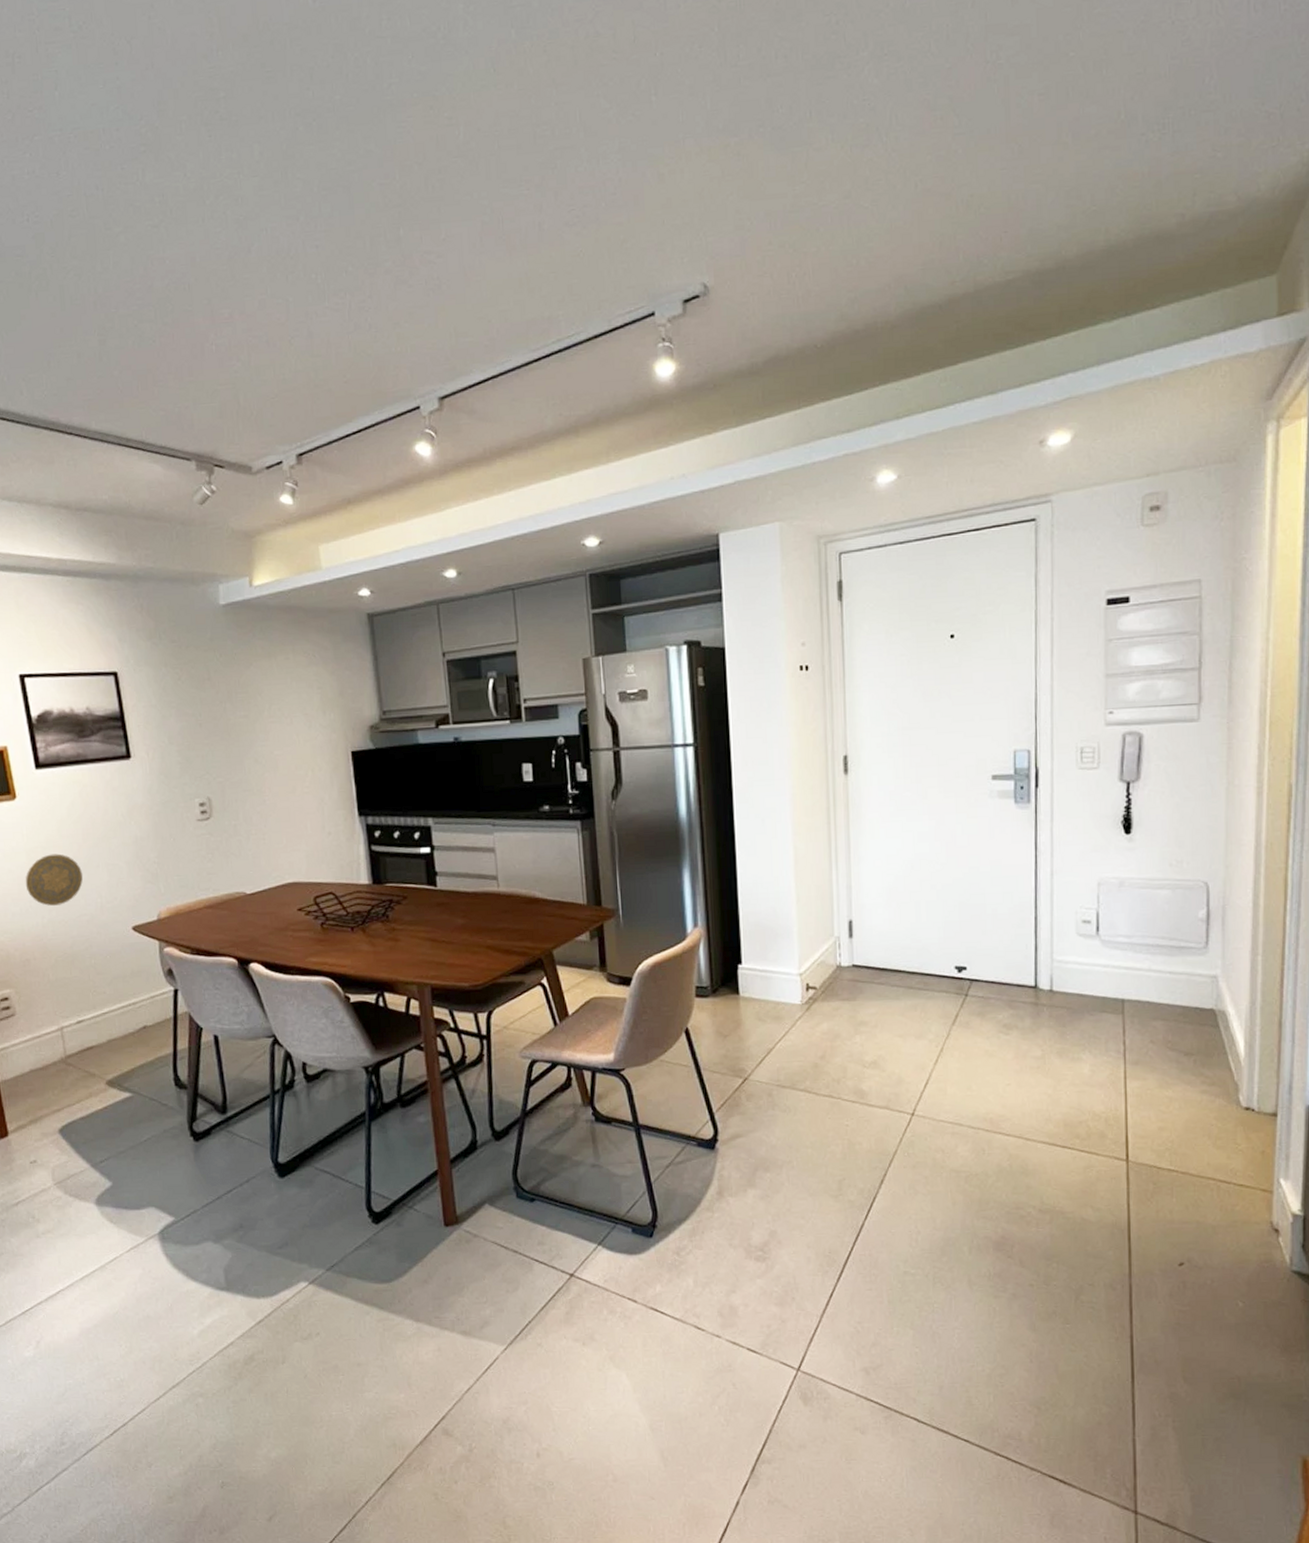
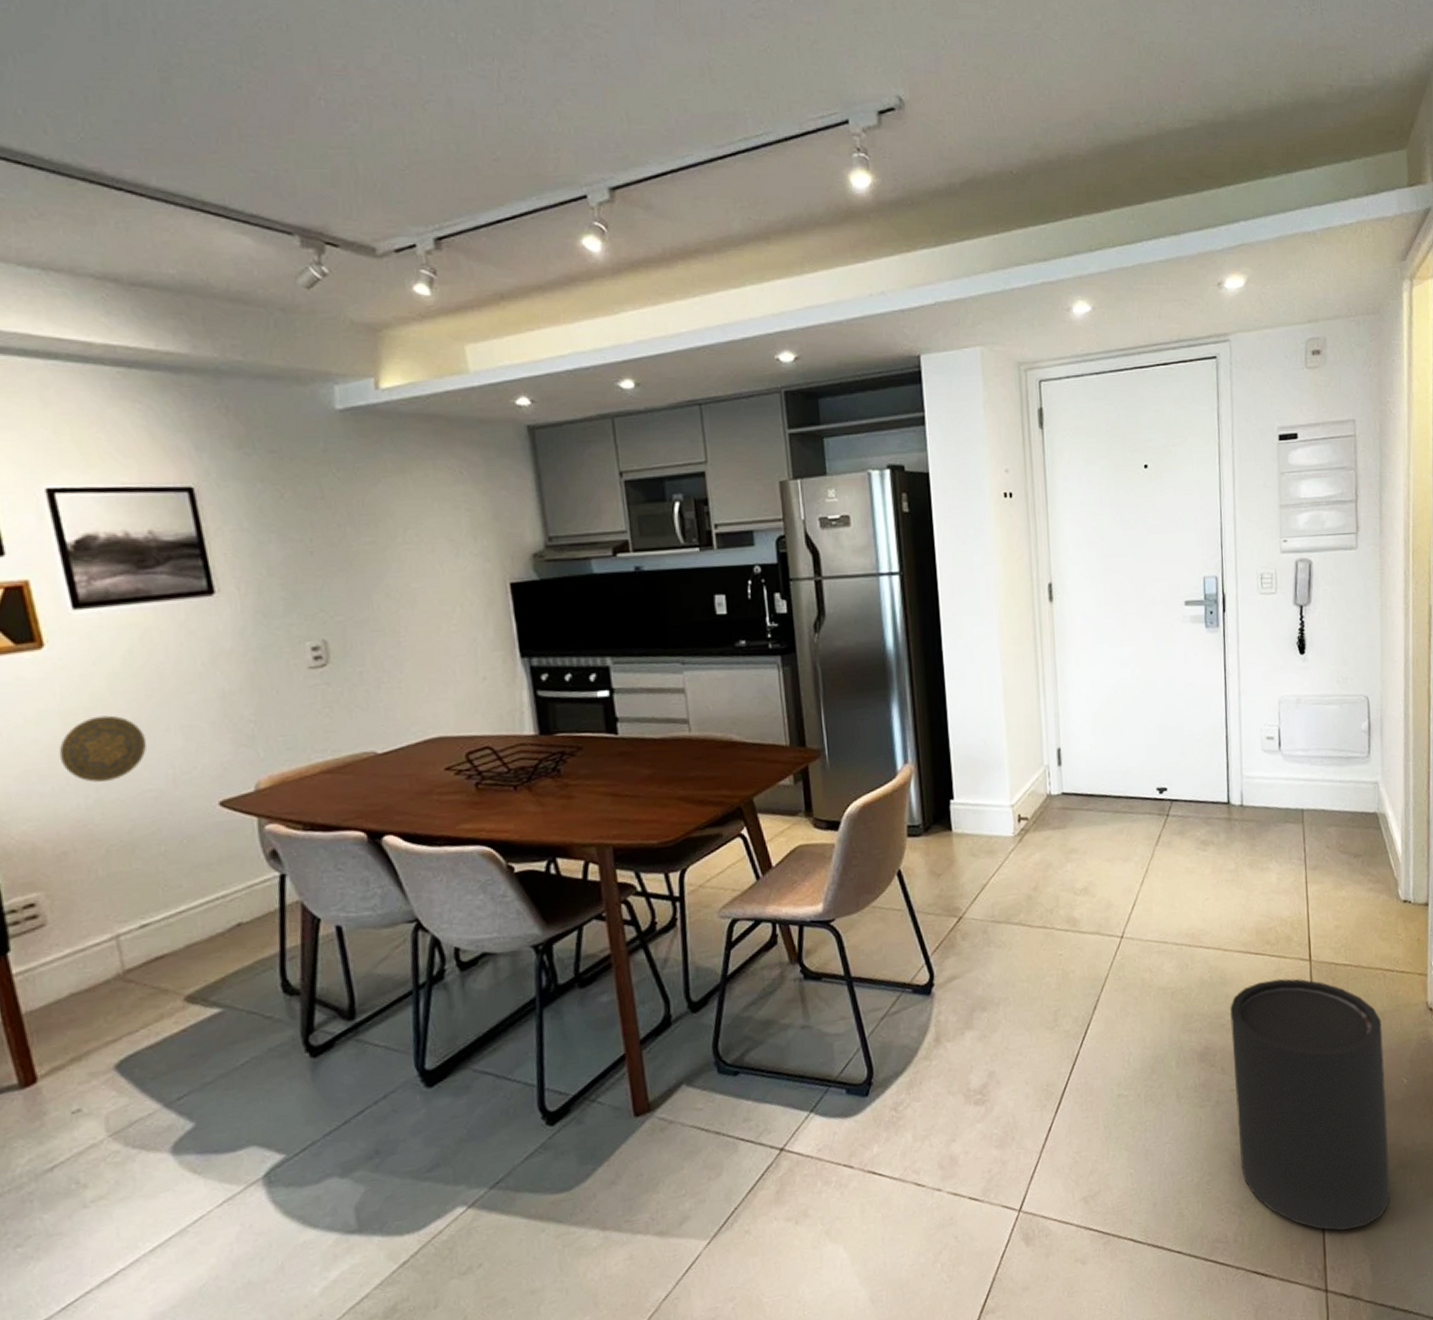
trash can: none [1030,1176,1218,1452] -> present [1229,978,1390,1231]

